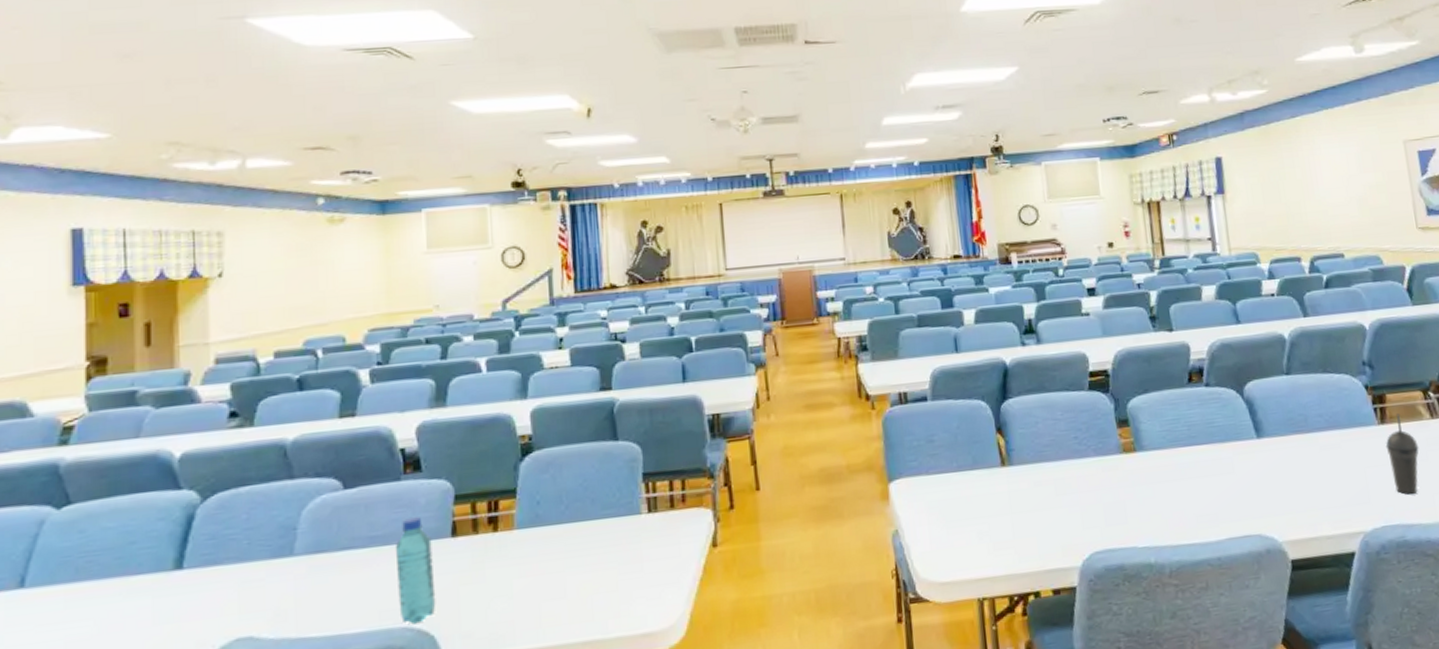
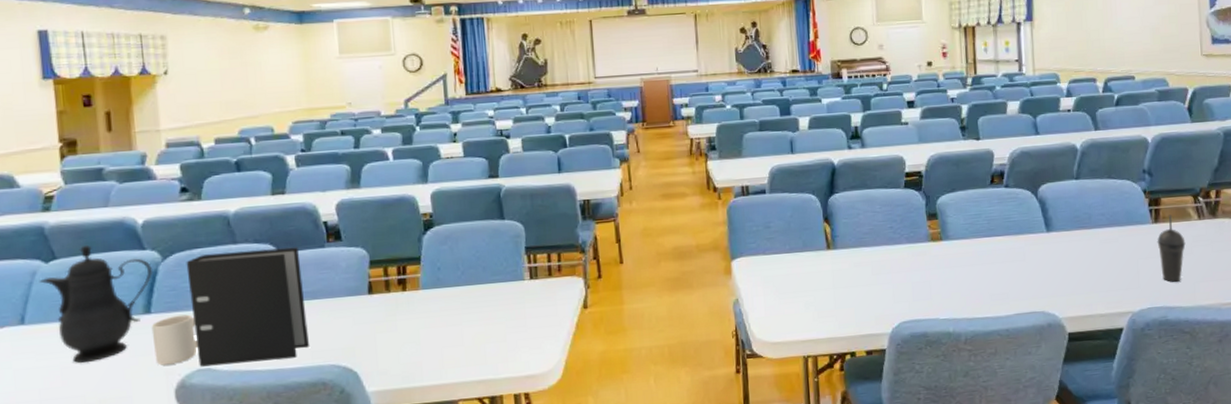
coffeepot: none [47,485,190,636] -> present [39,244,154,364]
mug: none [182,569,240,635] -> present [151,314,199,366]
binder: none [230,480,376,635] -> present [186,247,309,367]
water bottle: present [395,517,436,625] -> none [322,277,358,363]

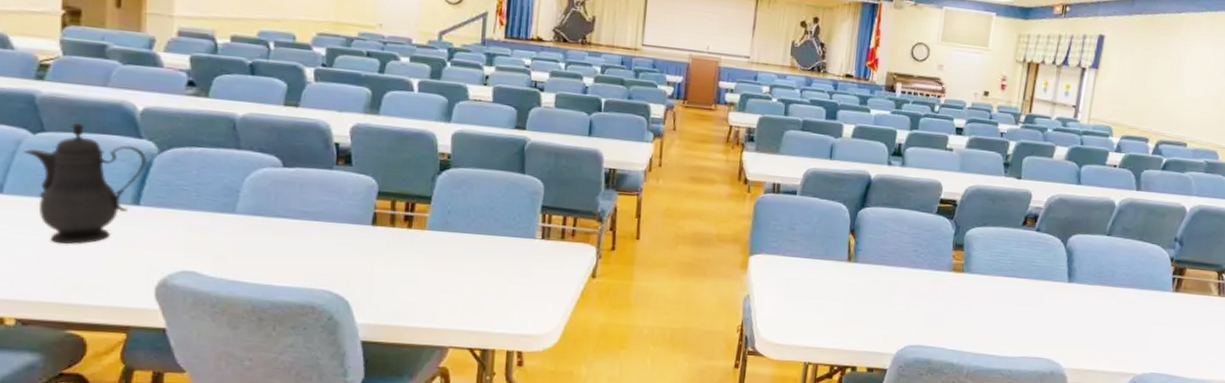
mug: present [151,314,199,366] -> none [138,212,186,262]
binder: present [186,247,309,367] -> none [183,154,305,276]
beverage cup: present [1157,214,1186,282] -> none [1171,286,1201,353]

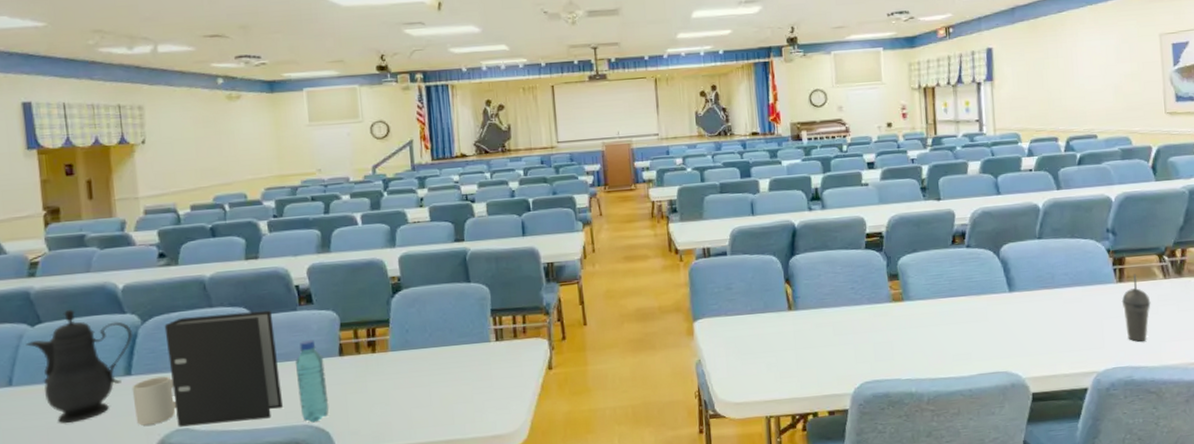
mug: none [138,212,186,262] -> present [132,376,177,426]
binder: none [183,154,305,276] -> present [164,310,283,427]
water bottle: none [321,202,355,289] -> present [295,340,330,423]
beverage cup: none [1171,286,1201,353] -> present [1121,274,1151,342]

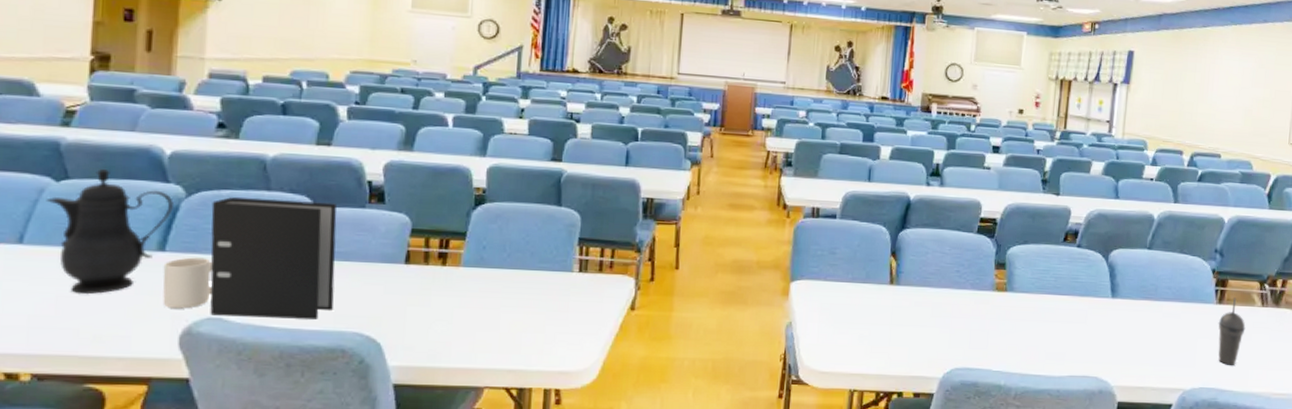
water bottle: present [295,340,330,423] -> none [352,241,387,331]

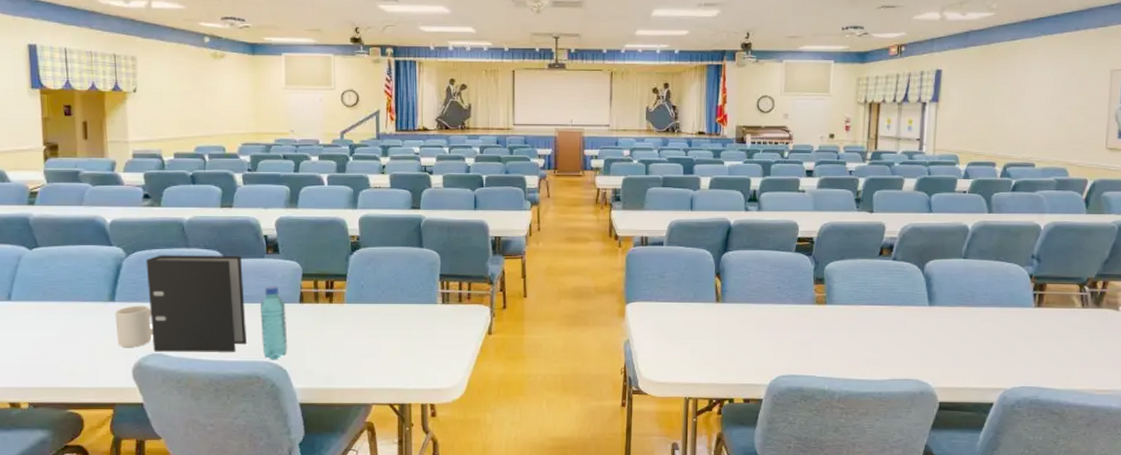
coffeepot: present [46,168,175,295] -> none [24,237,118,339]
water bottle: none [352,241,387,331] -> present [259,286,288,360]
beverage cup: present [1218,297,1246,365] -> none [1037,300,1066,365]

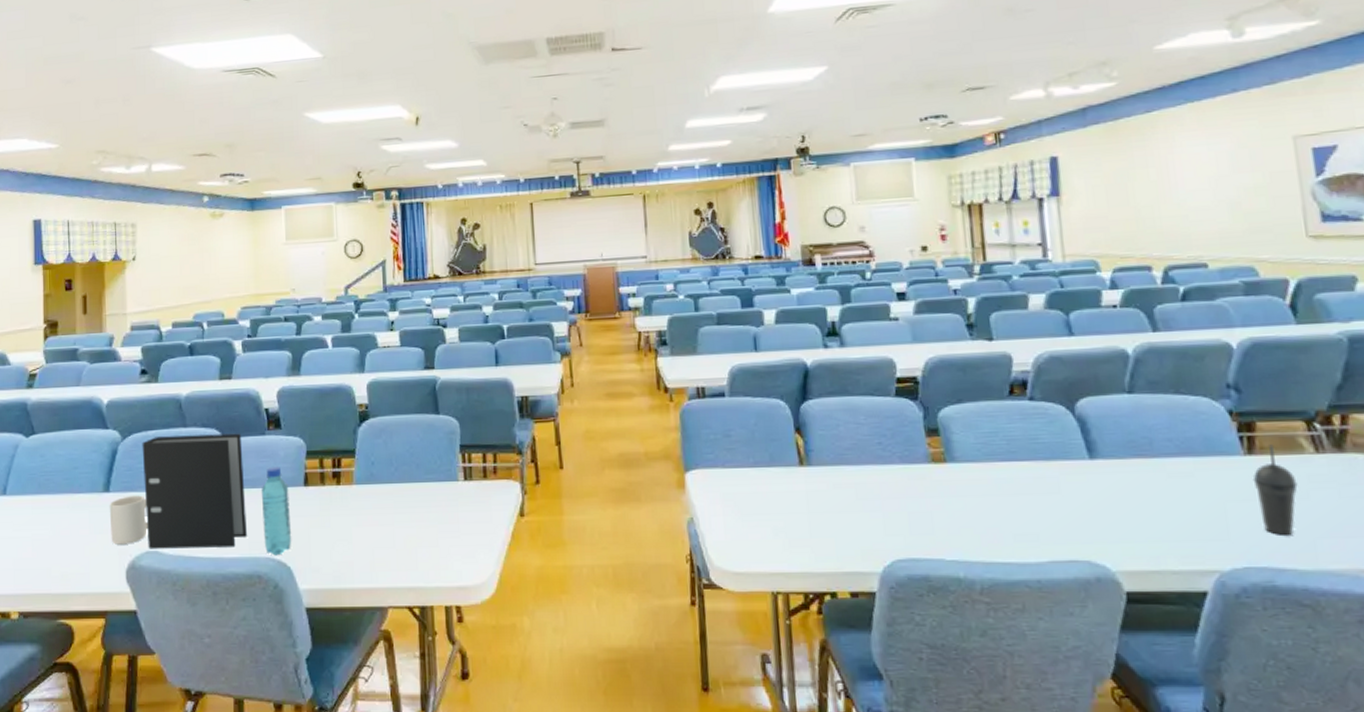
beverage cup: none [1037,300,1066,365] -> present [1252,444,1298,535]

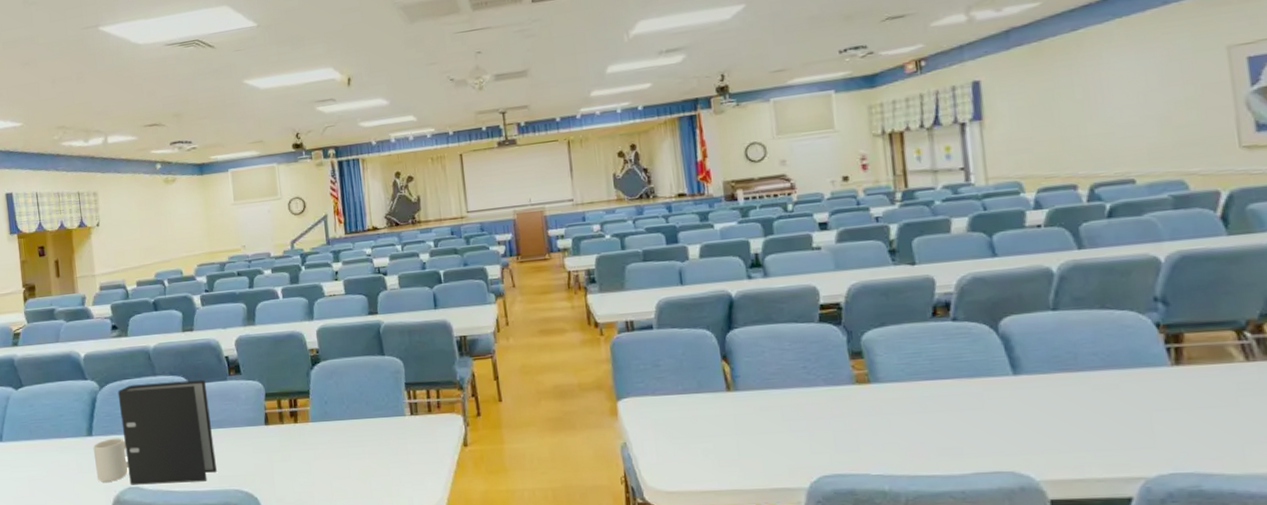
water bottle: present [261,467,292,556] -> none [226,408,258,488]
beverage cup: present [1252,444,1298,535] -> none [1180,354,1227,442]

